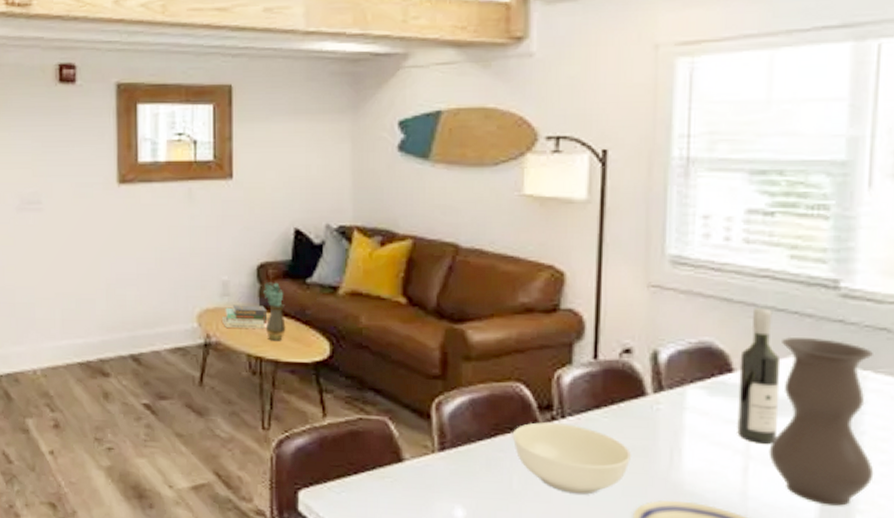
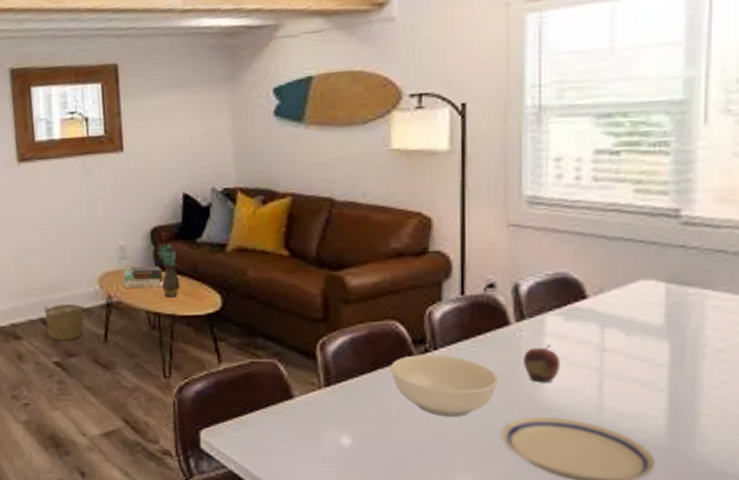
basket: none [136,341,180,381] -> present [44,304,84,341]
fruit: none [660,421,702,462] -> present [524,345,561,381]
bottle: present [737,308,781,444] -> none [592,239,630,361]
vase: present [768,336,874,506] -> none [621,263,715,412]

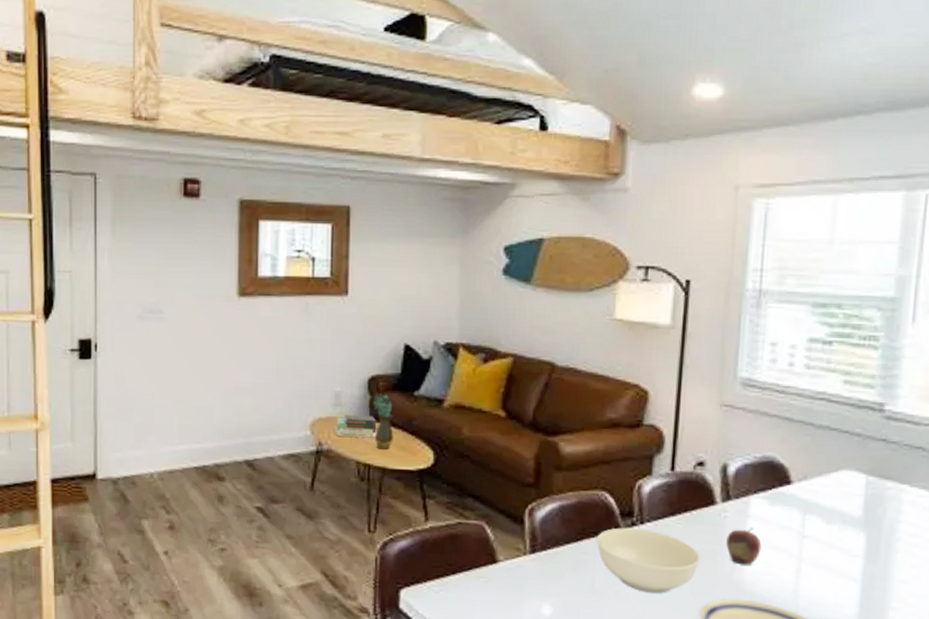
basket: present [44,304,84,341] -> none [251,447,293,486]

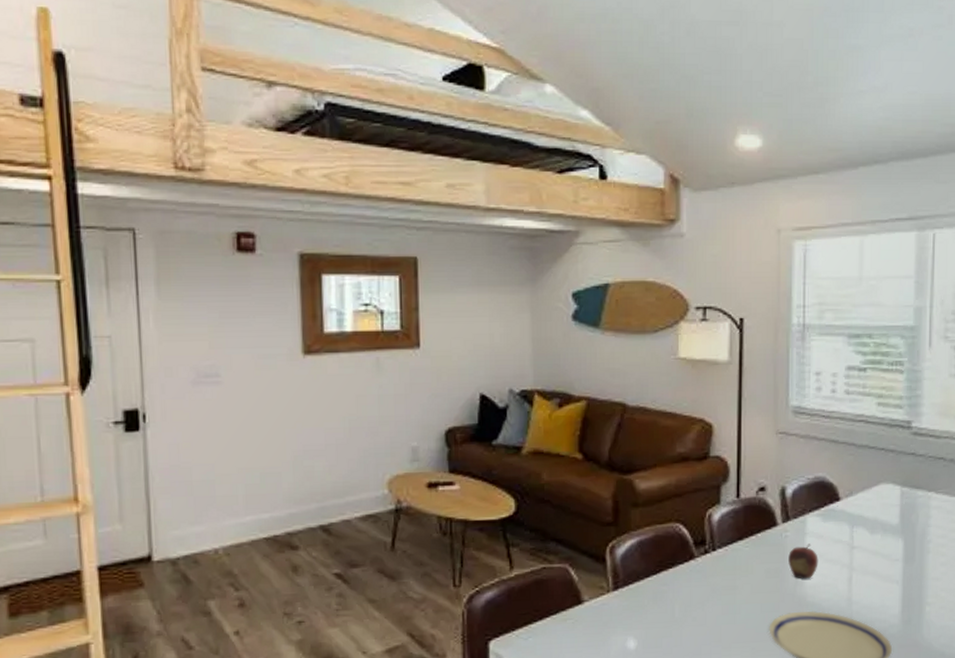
books: present [333,414,377,438] -> none [411,468,457,493]
vase: present [373,393,394,450] -> none [452,445,474,502]
bowl: present [596,527,700,593] -> none [673,555,767,615]

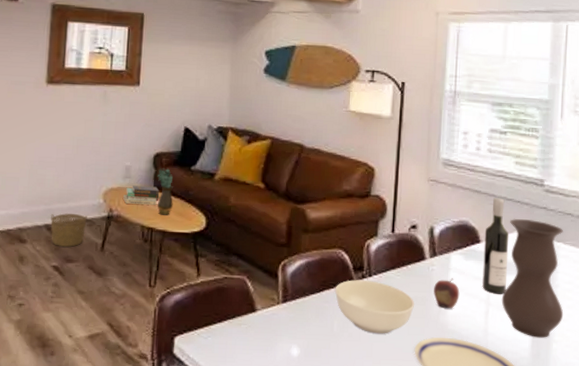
basket: none [326,510,371,550] -> present [51,213,87,247]
books: none [411,468,457,493] -> present [122,185,160,205]
vase: none [452,445,474,502] -> present [157,167,174,215]
bowl: none [673,555,767,615] -> present [334,280,414,334]
bottle: none [844,447,873,557] -> present [482,198,509,294]
vase: none [866,468,937,602] -> present [501,218,564,338]

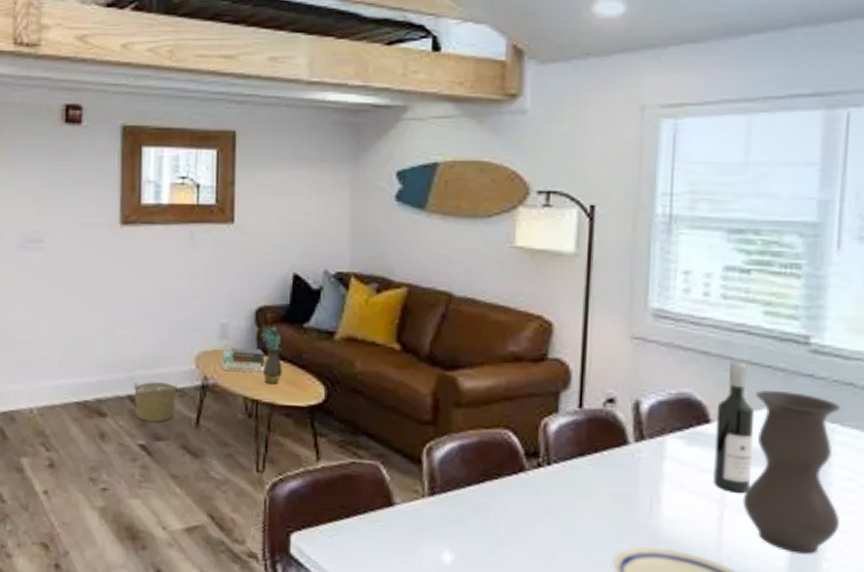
bowl: present [334,280,414,334] -> none [499,469,613,540]
fruit: present [434,278,460,308] -> none [641,469,680,510]

